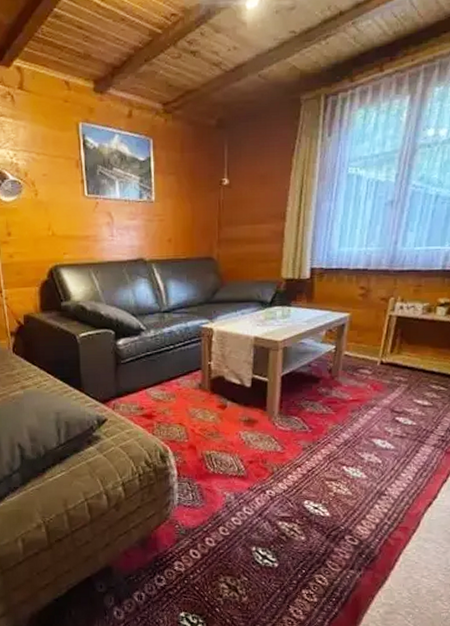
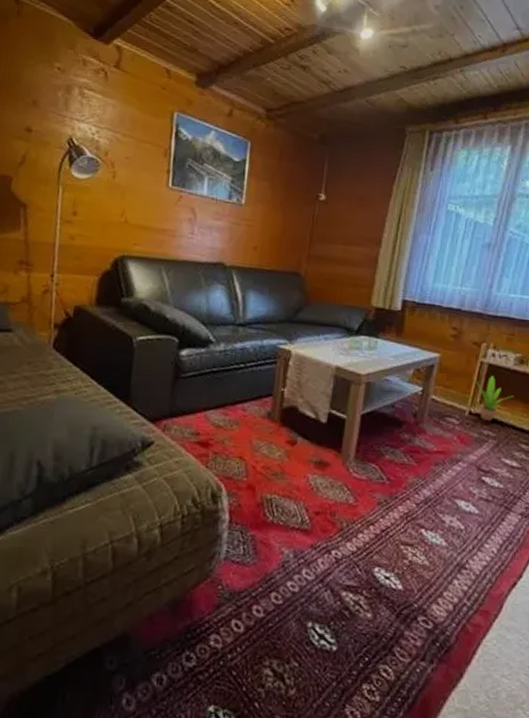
potted plant: none [381,326,423,369] -> present [472,375,514,422]

